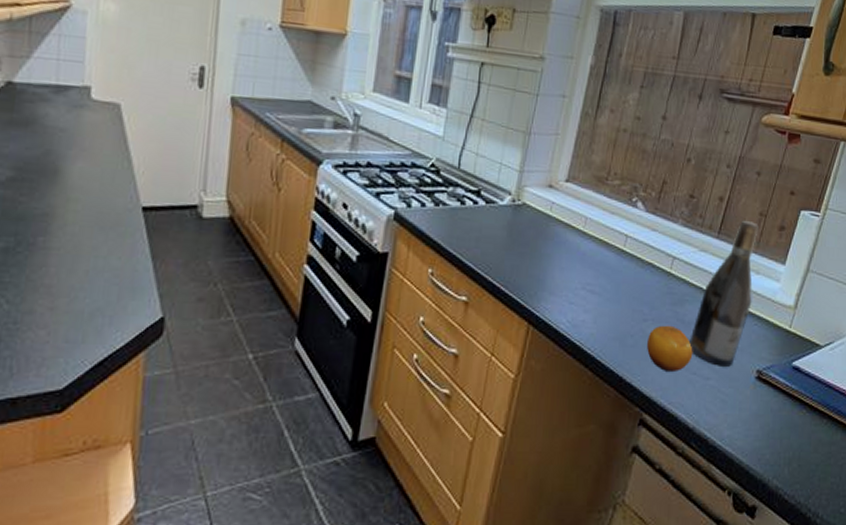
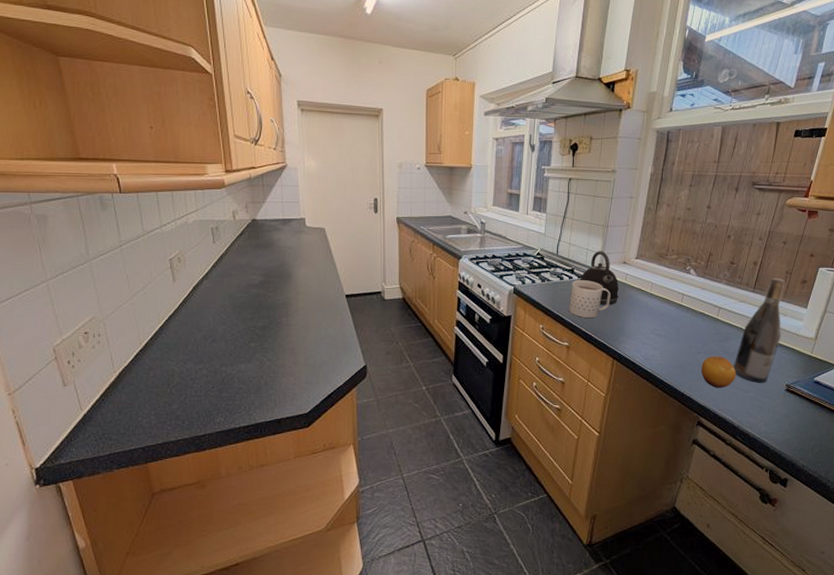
mug: none [470,206,530,264] -> present [568,280,611,319]
kettle: none [488,167,541,246] -> present [580,251,619,305]

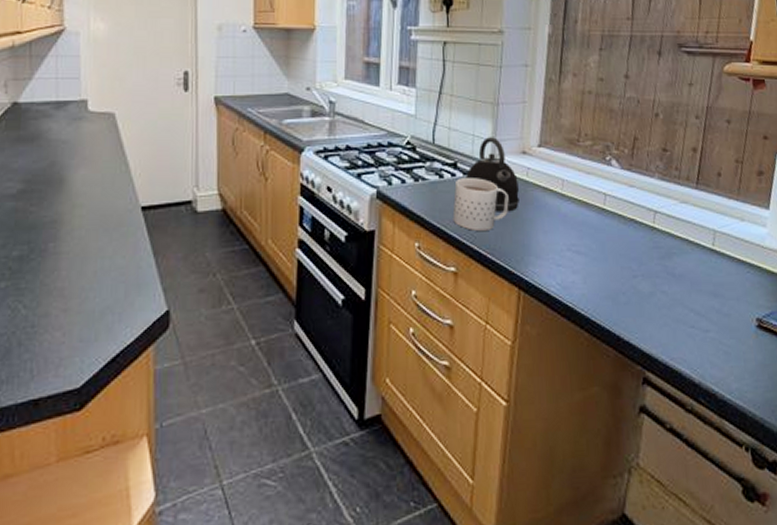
fruit: present [701,356,736,388] -> none [640,279,689,327]
wine bottle: present [733,277,785,383] -> none [683,168,741,318]

